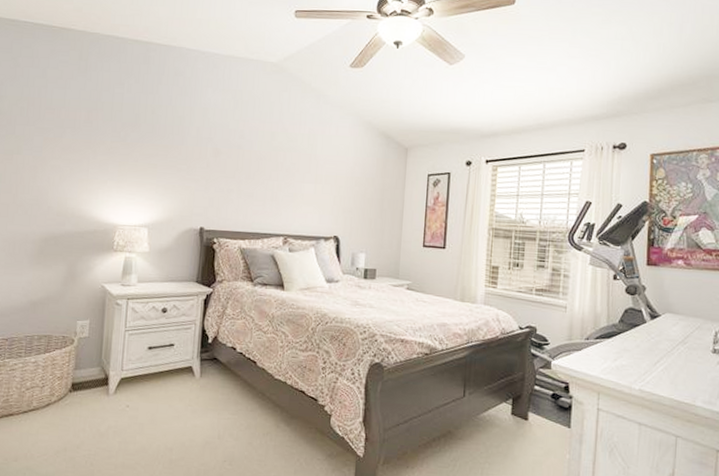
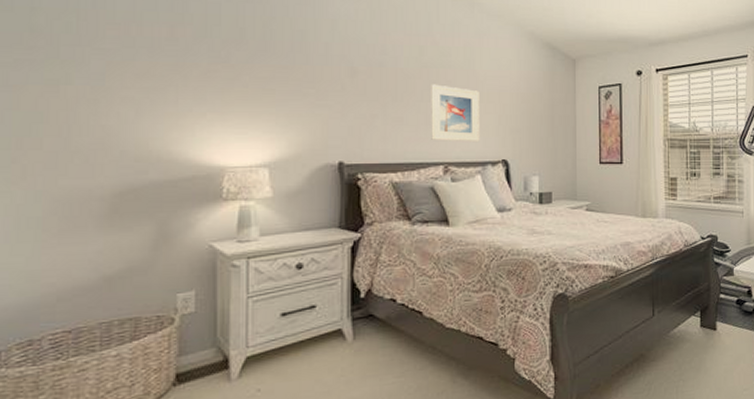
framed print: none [275,165,319,219] -> present [431,84,480,143]

